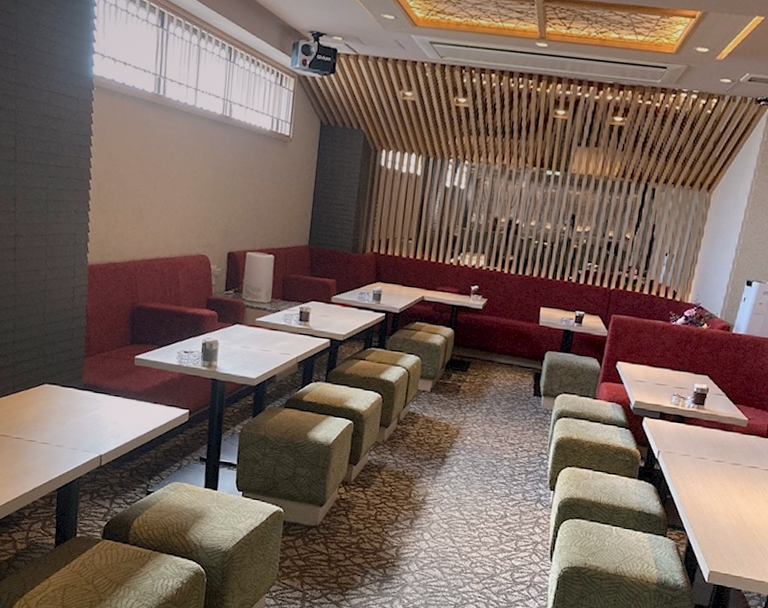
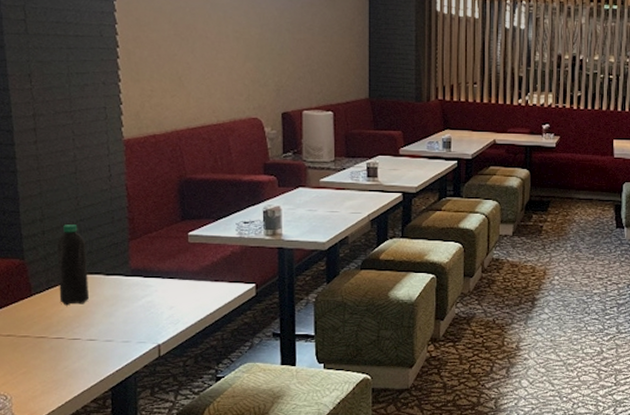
water bottle: none [22,337,48,411] -> present [57,224,89,306]

